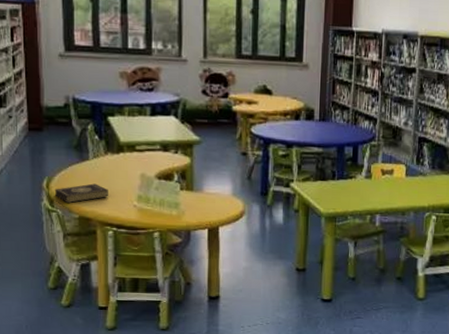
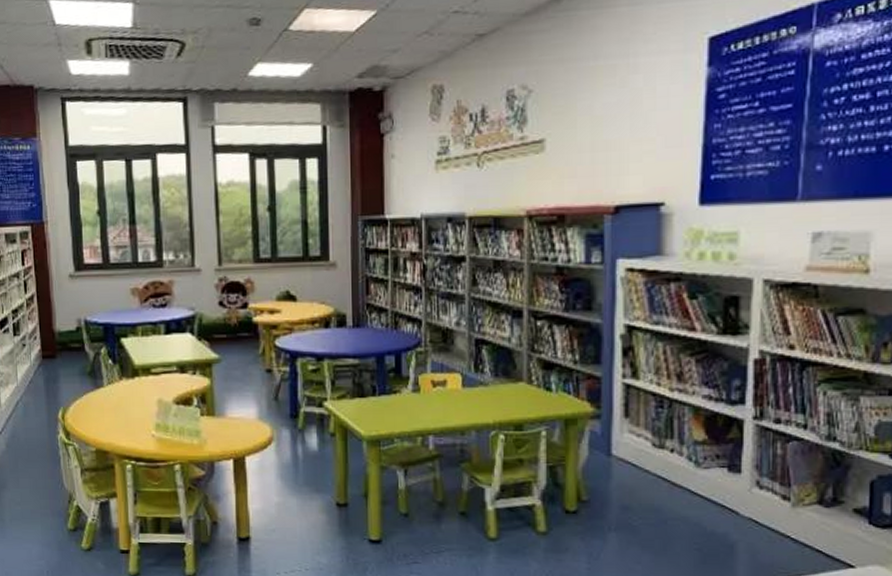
book: present [54,183,108,204] -> none [70,412,125,436]

